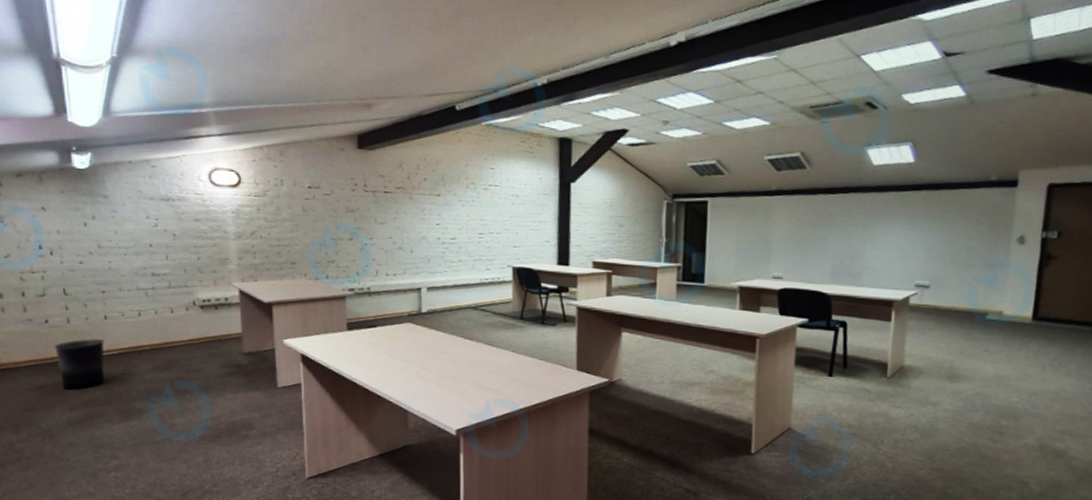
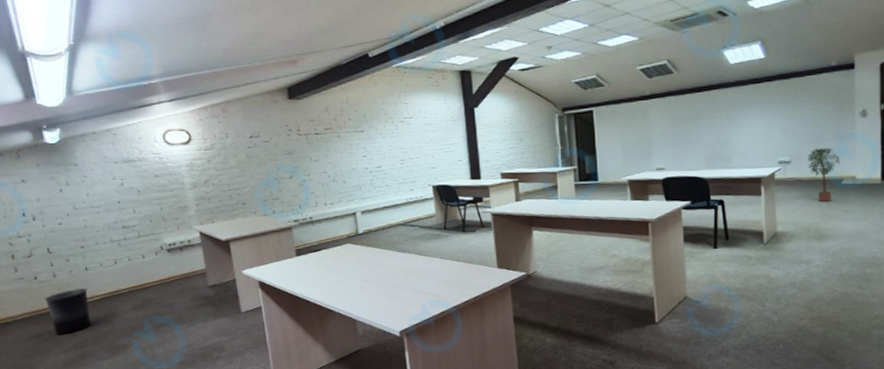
potted tree: none [948,274,988,338] -> present [807,147,840,203]

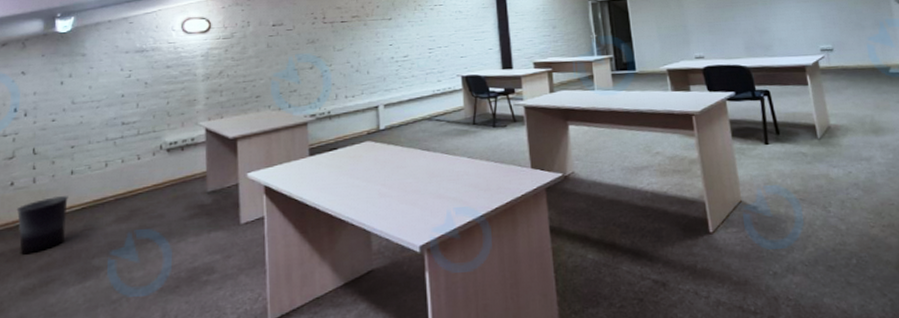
potted tree: present [807,147,840,203] -> none [849,34,884,93]

